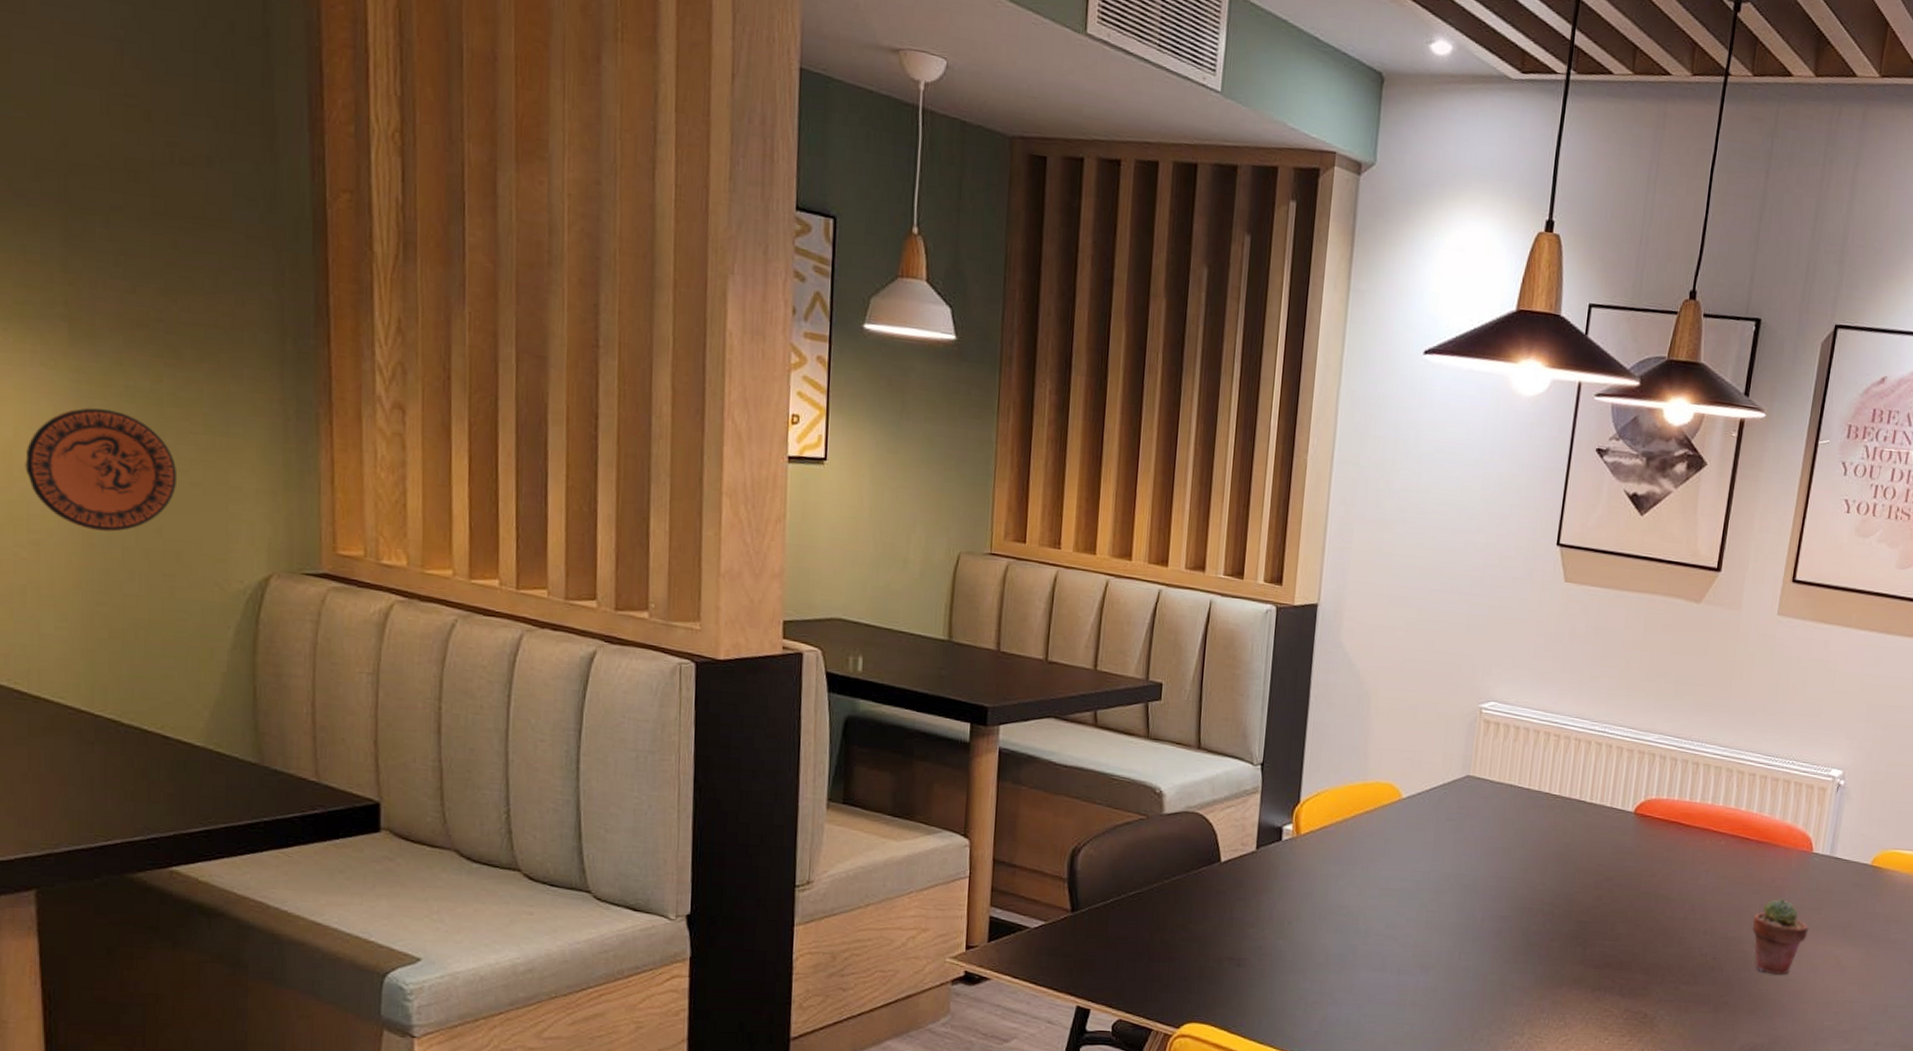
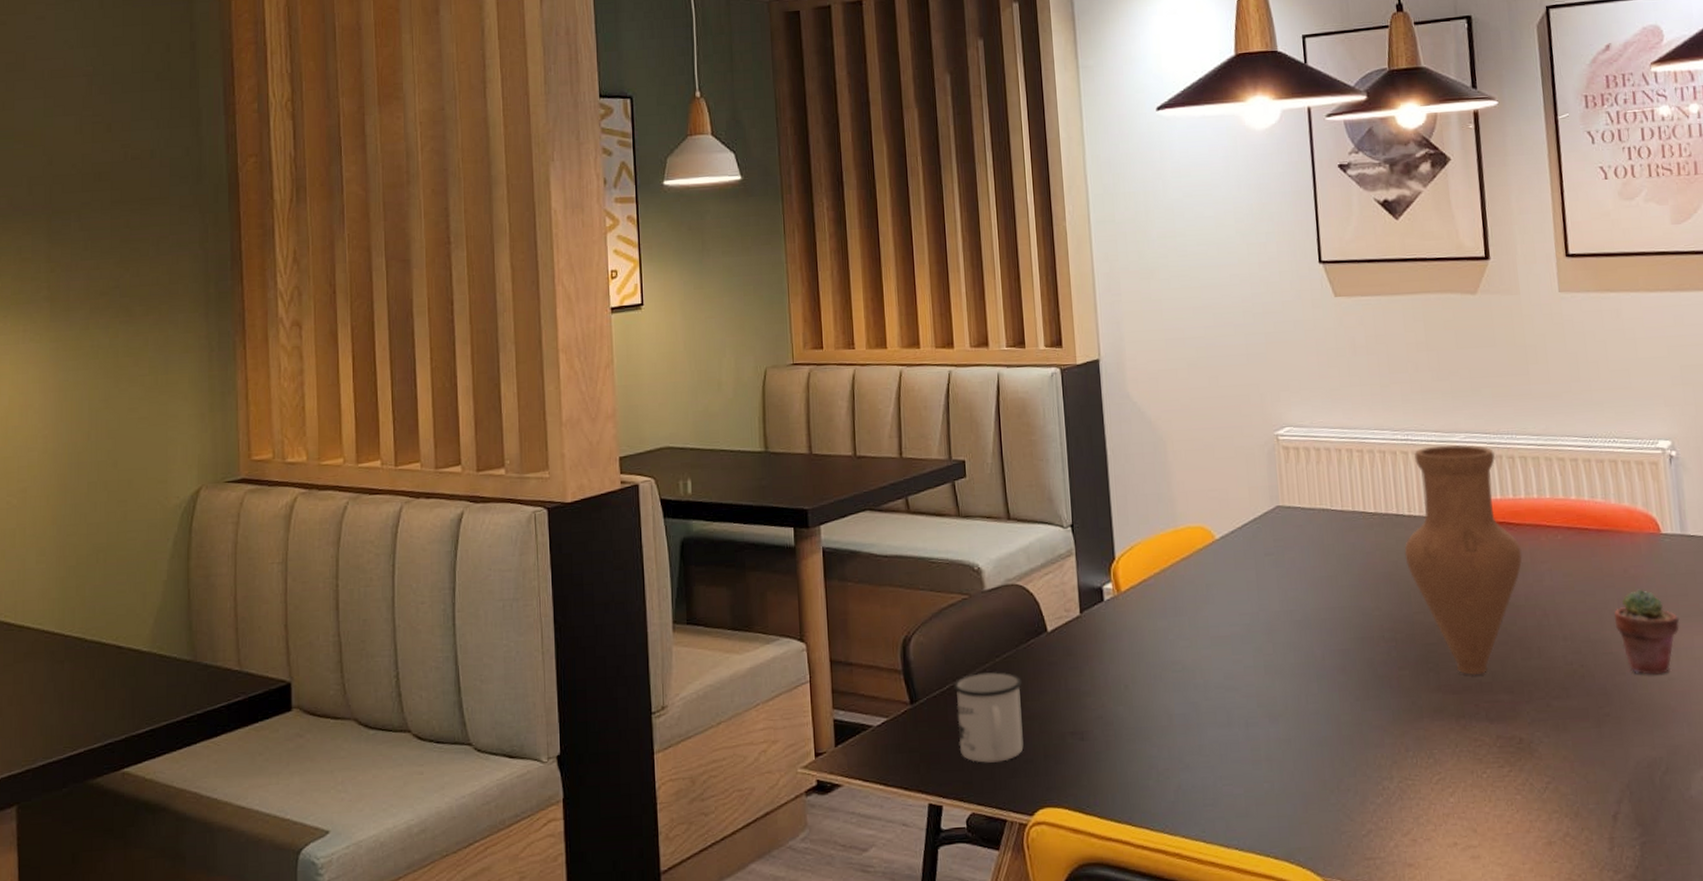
decorative plate: present [25,407,178,532] -> none [17,368,129,472]
mug: none [1115,891,1188,976] -> present [954,671,1024,763]
vase: none [1578,742,1686,955] -> present [1404,445,1522,676]

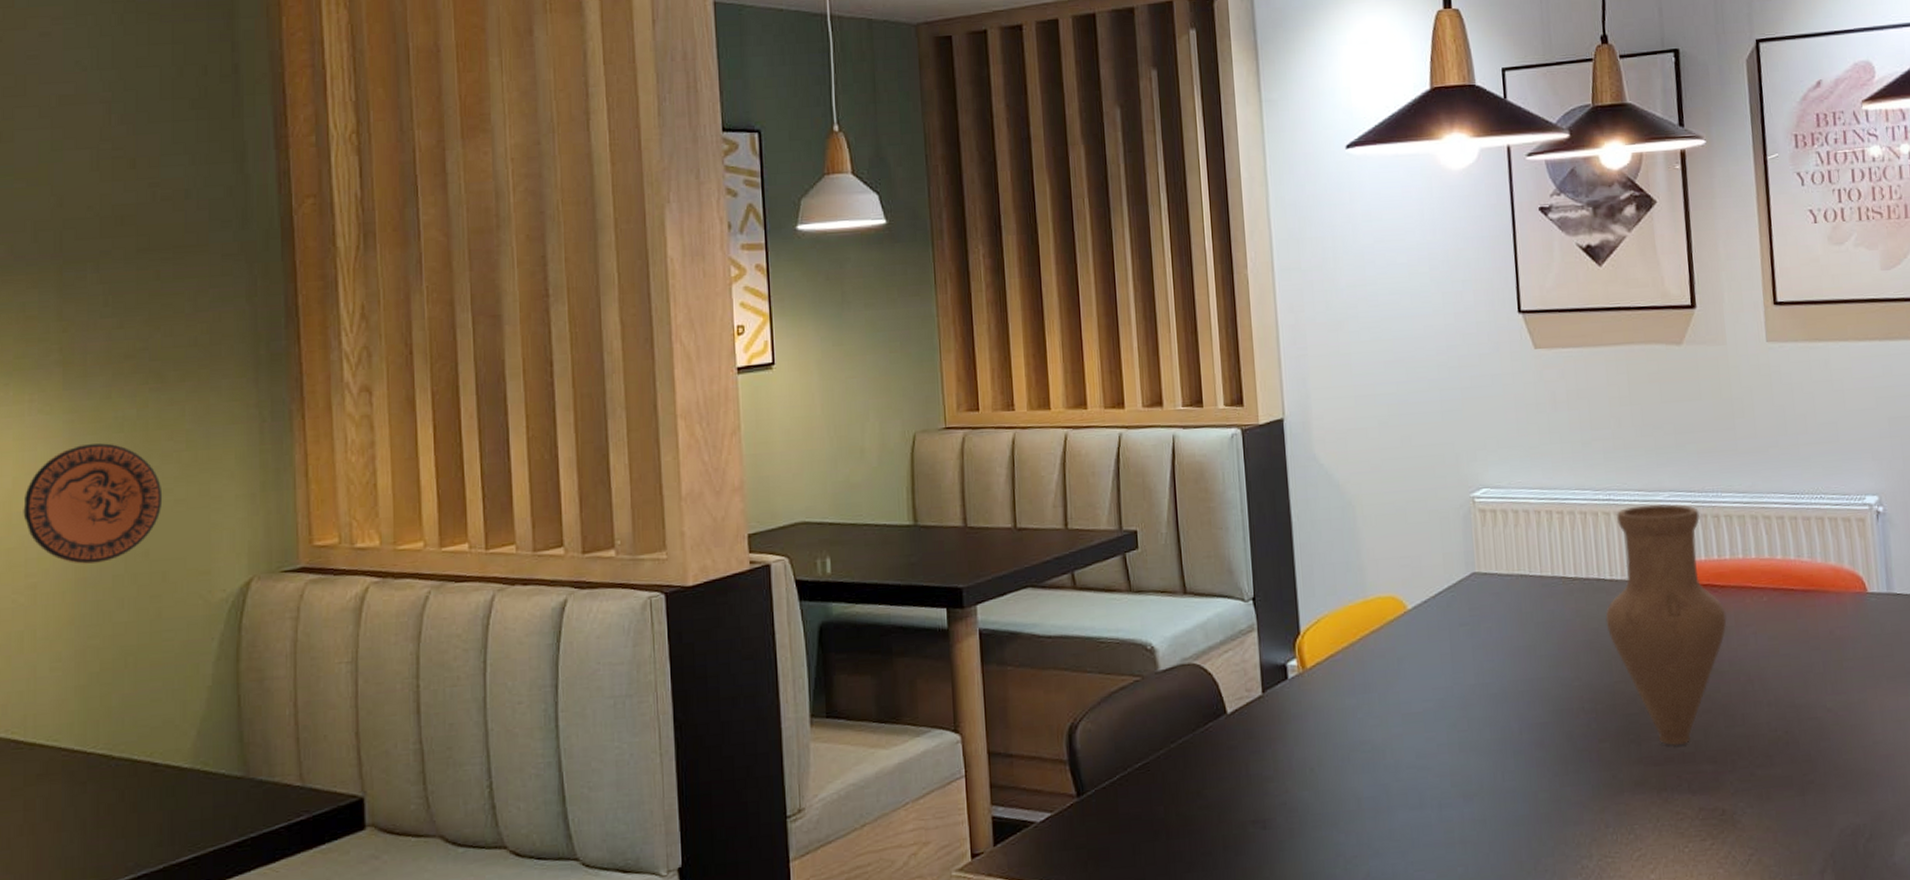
decorative plate: none [17,368,129,472] -> present [23,443,163,564]
mug: present [954,671,1024,763] -> none [1125,758,1201,858]
potted succulent: present [1613,589,1680,675] -> none [1819,650,1885,739]

